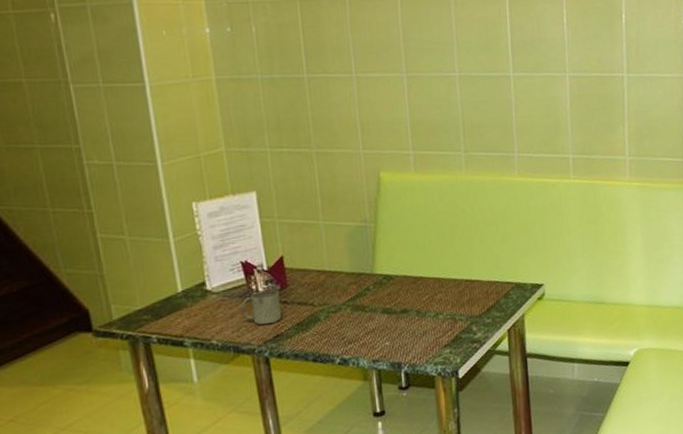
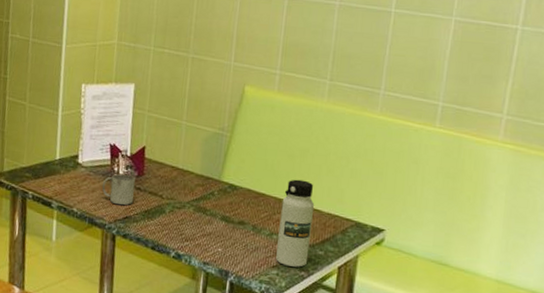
water bottle: none [441,254,478,342] -> present [276,179,315,267]

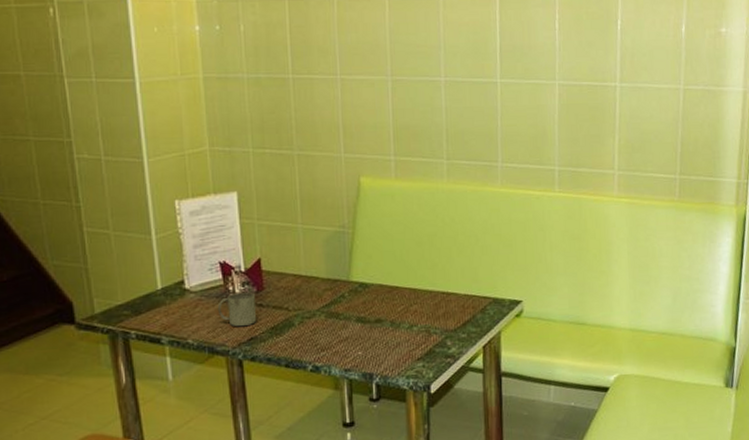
water bottle: present [276,179,315,267] -> none [417,265,452,356]

